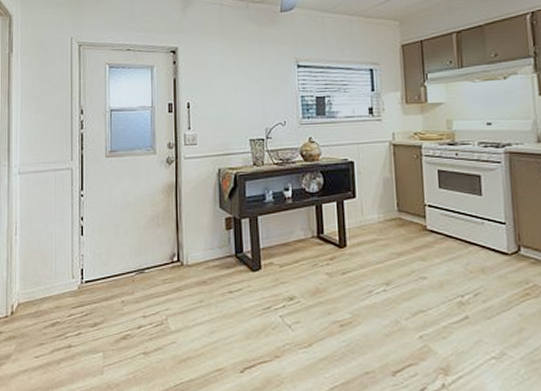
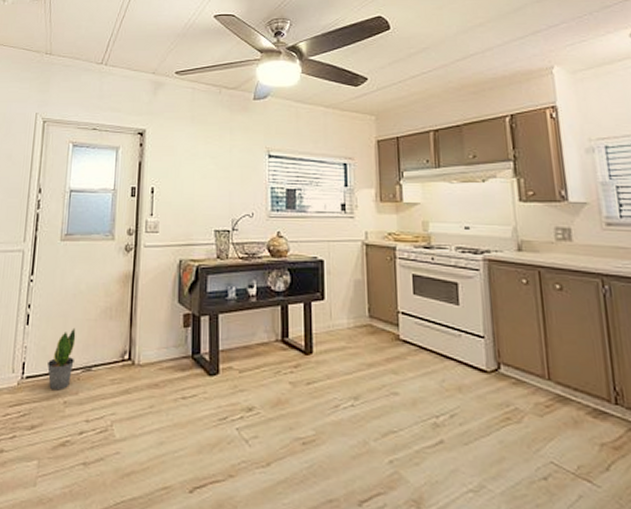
potted plant: none [104,235,128,292] -> present [47,327,76,391]

